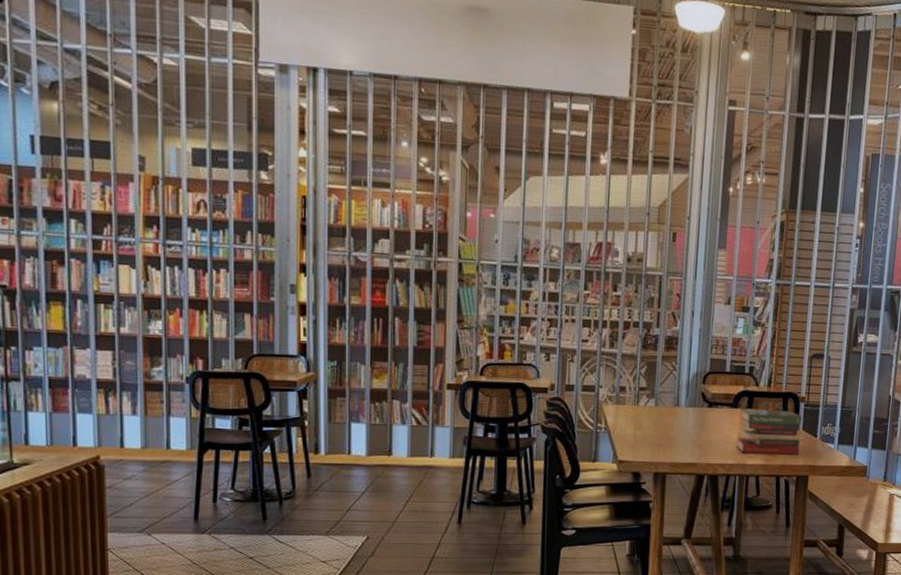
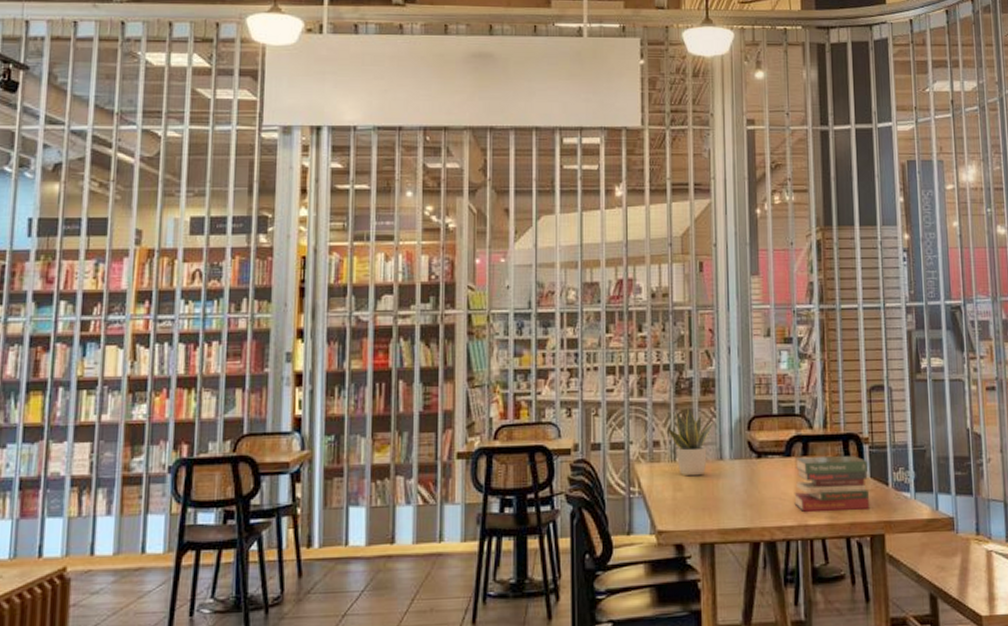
potted plant: none [633,359,675,419] -> present [667,406,715,477]

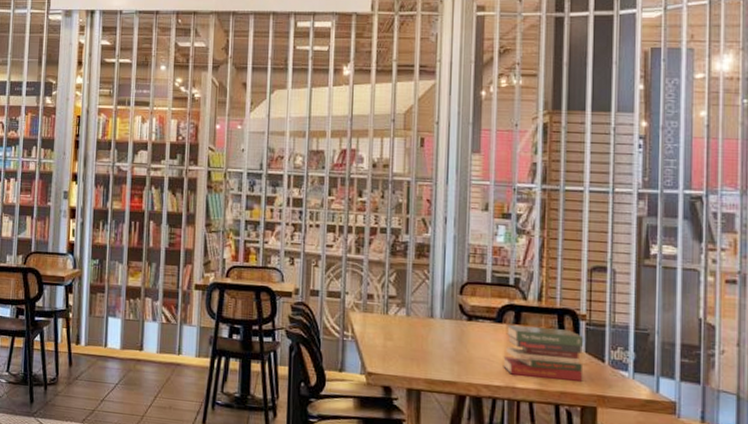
potted plant: present [667,406,715,477] -> none [381,267,428,330]

